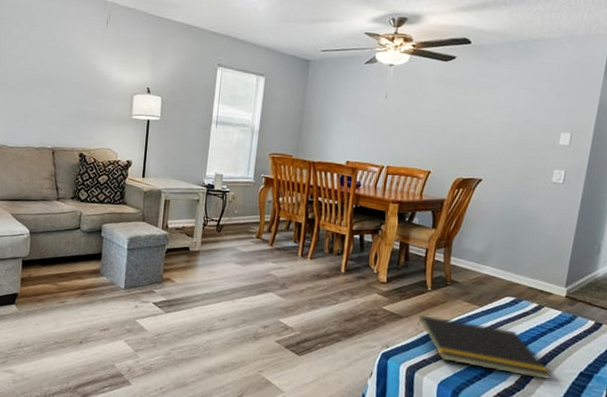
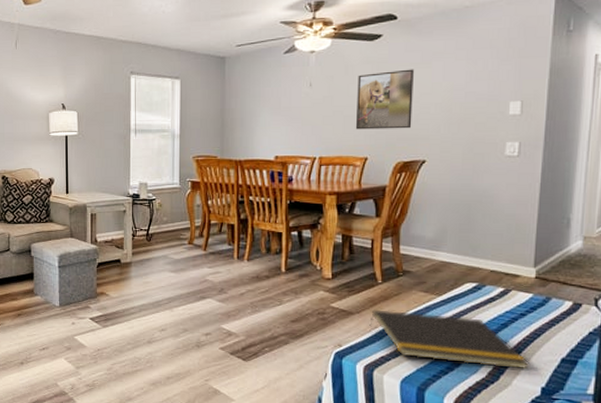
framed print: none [422,92,481,148] -> present [355,69,414,130]

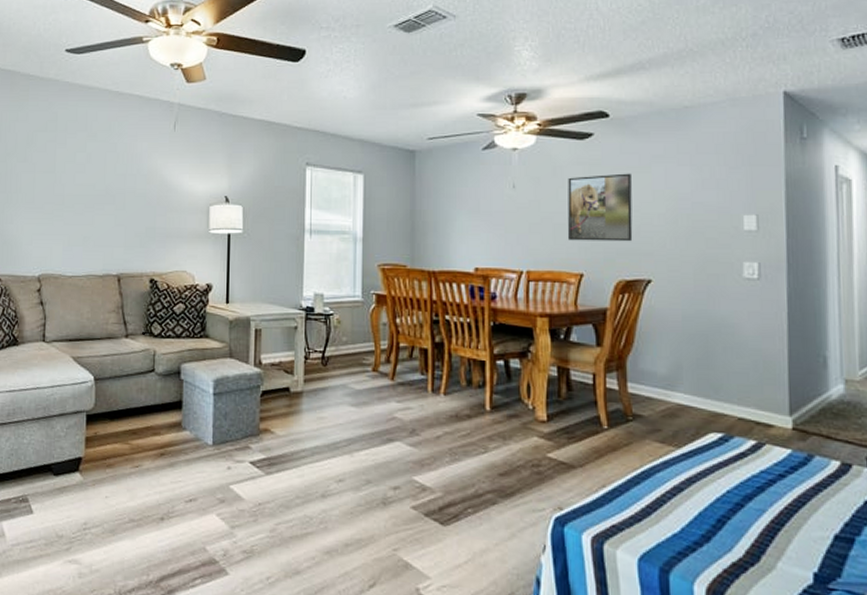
notepad: present [369,309,529,369] -> none [595,463,796,548]

